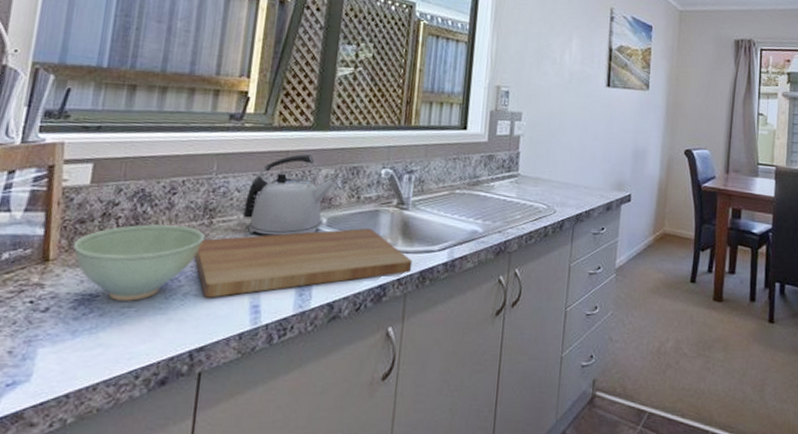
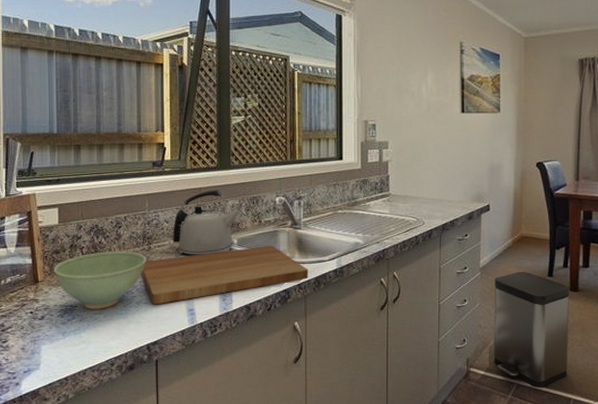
pedal bin: none [624,275,713,417] -> present [493,272,569,387]

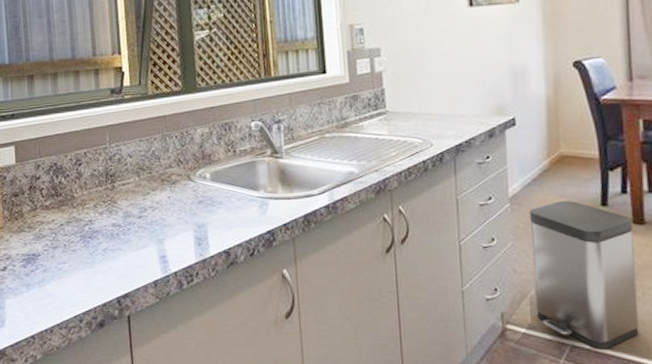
bowl: present [53,251,147,309] -> none [13,191,111,258]
cutting board: present [141,245,308,305] -> none [106,178,296,252]
kettle: present [173,190,242,255] -> none [137,117,213,194]

